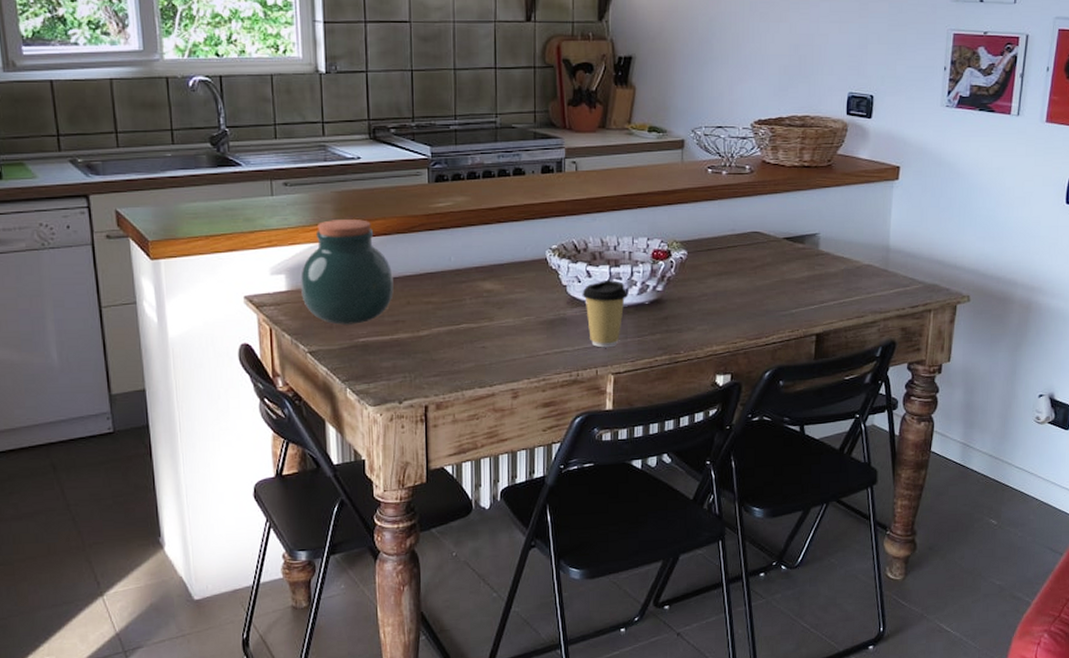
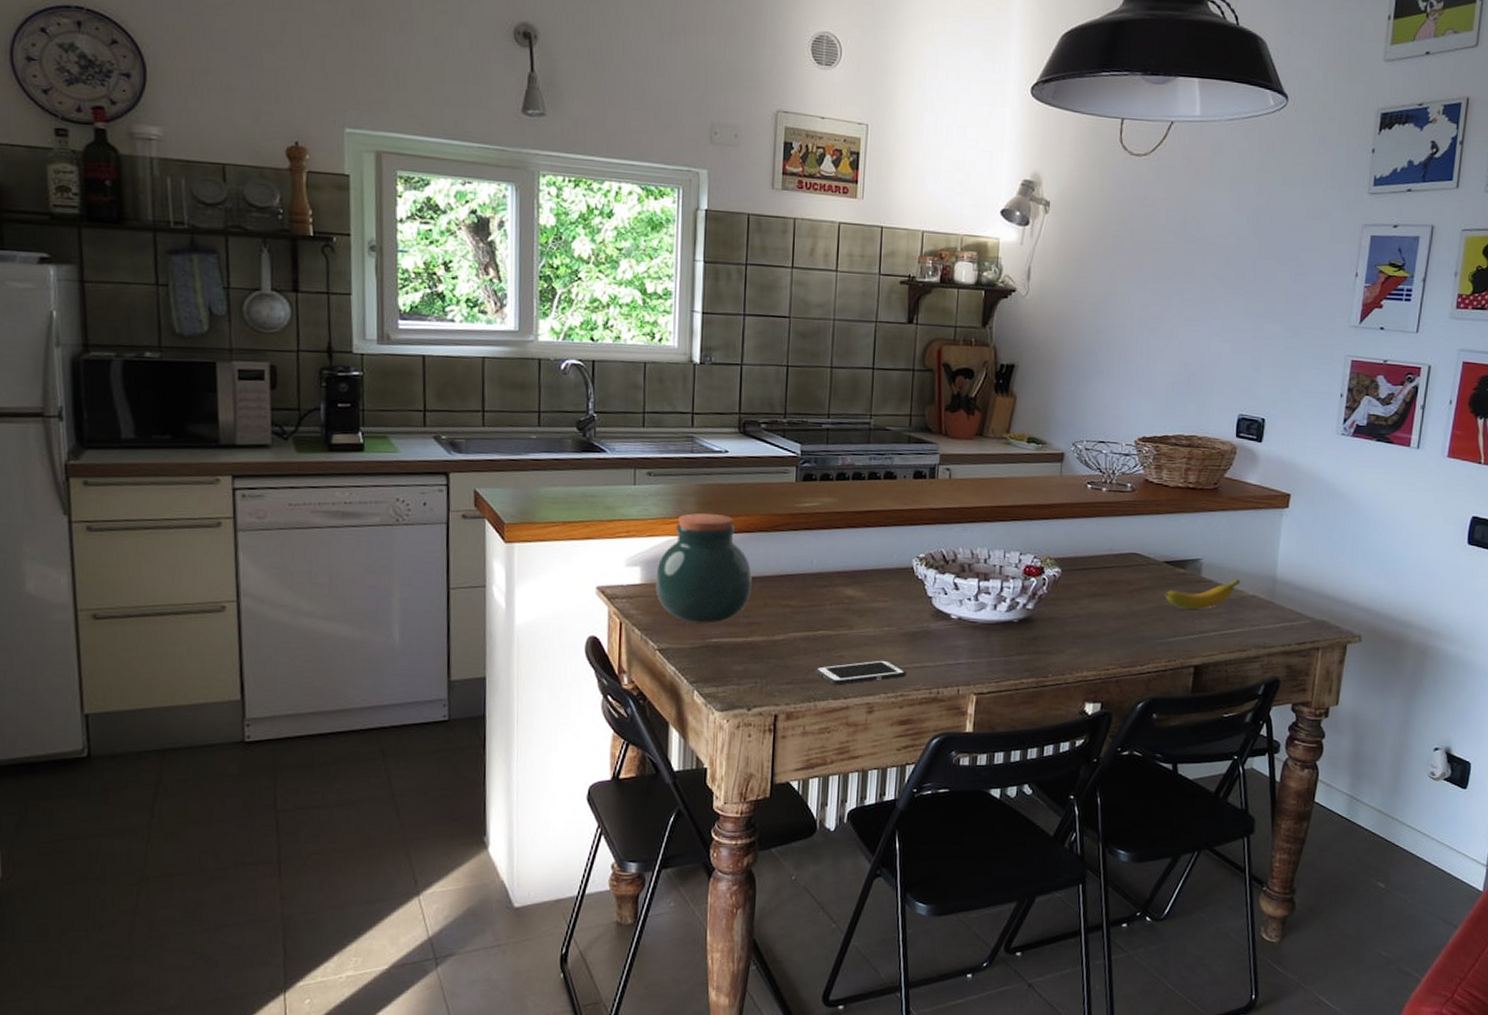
cell phone: none [460,348,547,375] -> present [815,660,906,686]
coffee cup: present [582,280,629,348] -> none [947,594,997,666]
banana: none [786,250,856,281] -> present [1165,579,1240,609]

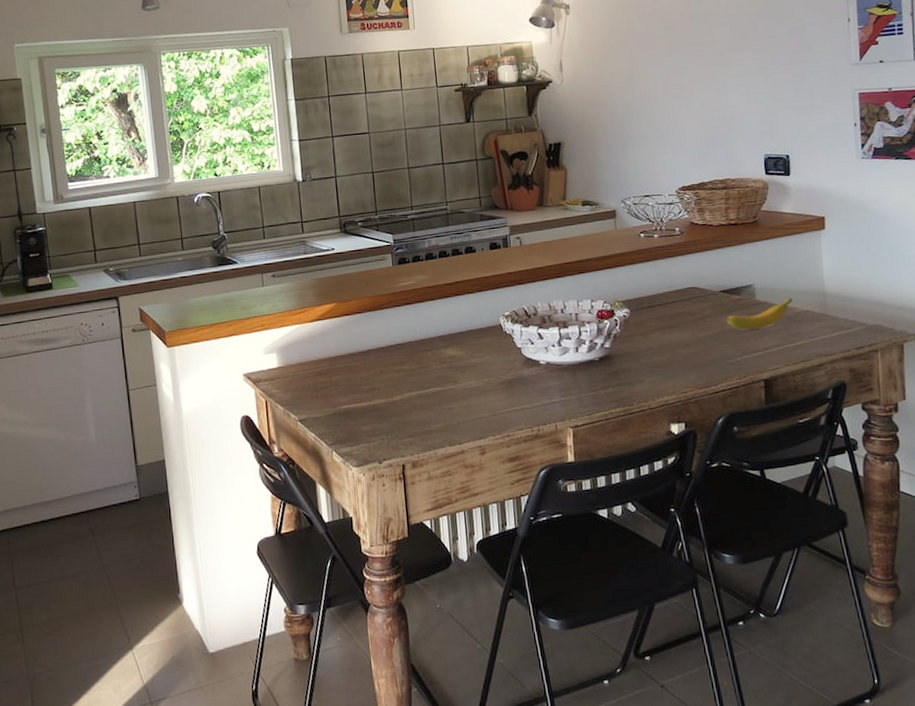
jar: present [656,513,752,624] -> none [289,301,369,395]
cell phone: present [815,660,906,686] -> none [431,407,509,434]

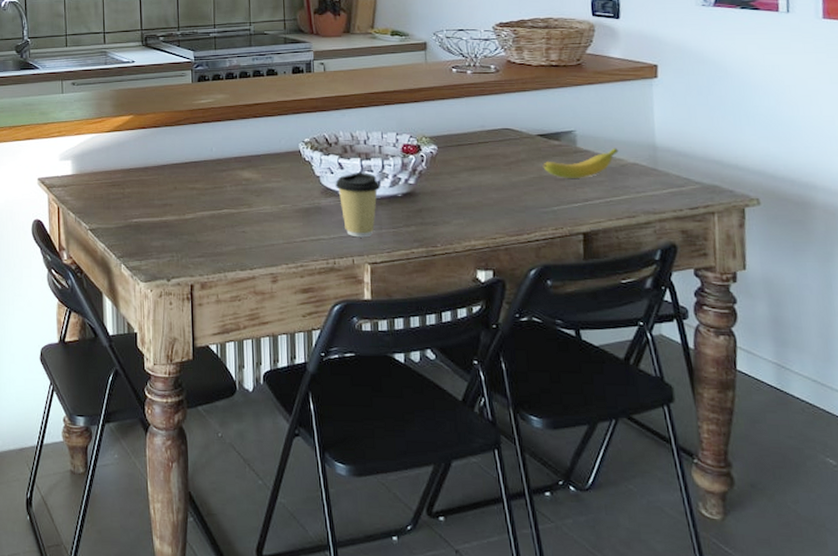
coffee cup: none [536,340,579,404] -> present [335,173,381,238]

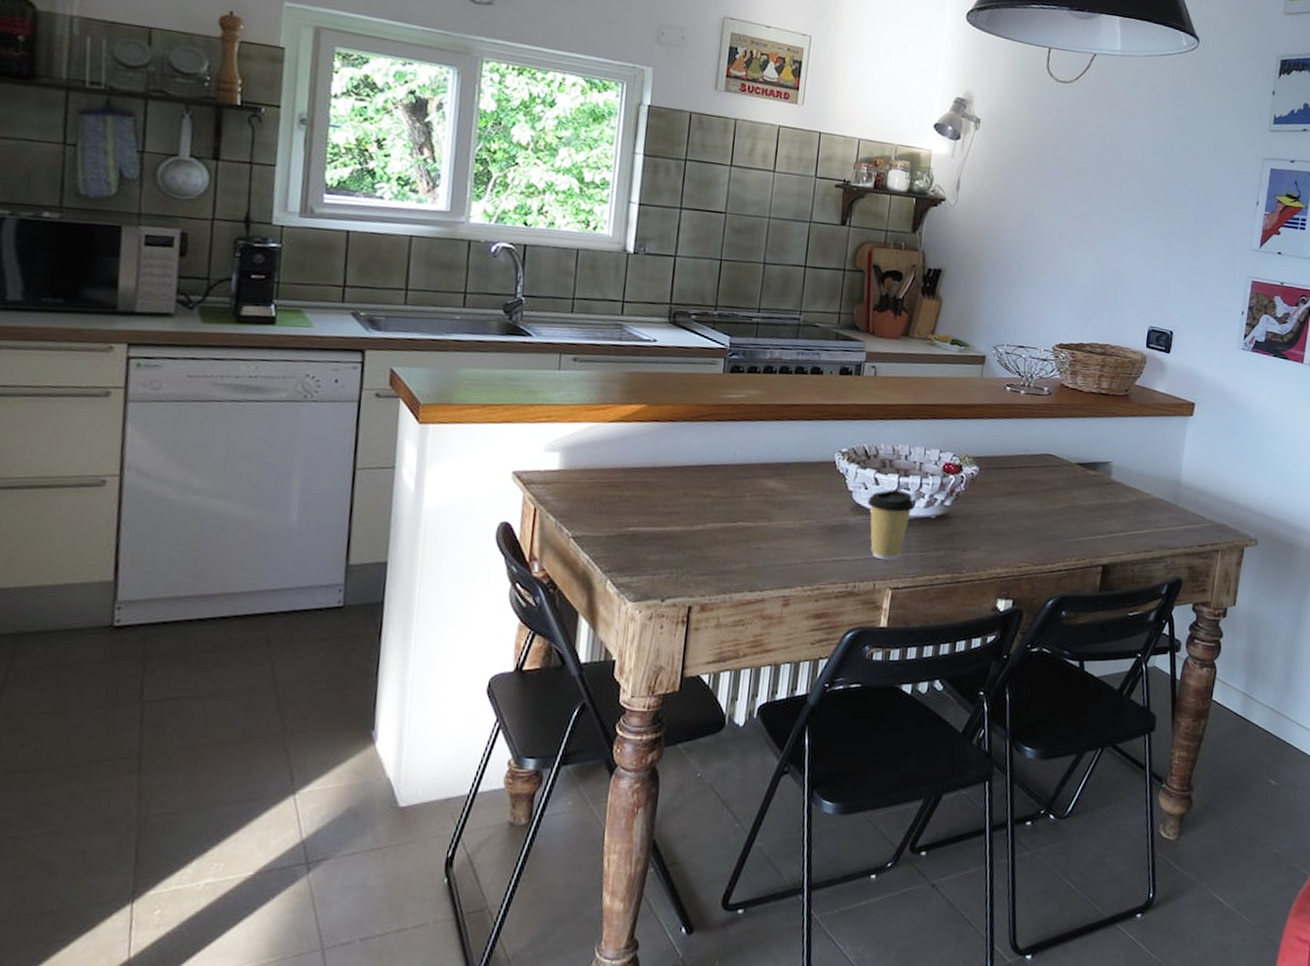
banana: present [542,148,619,178] -> none [1076,482,1147,510]

